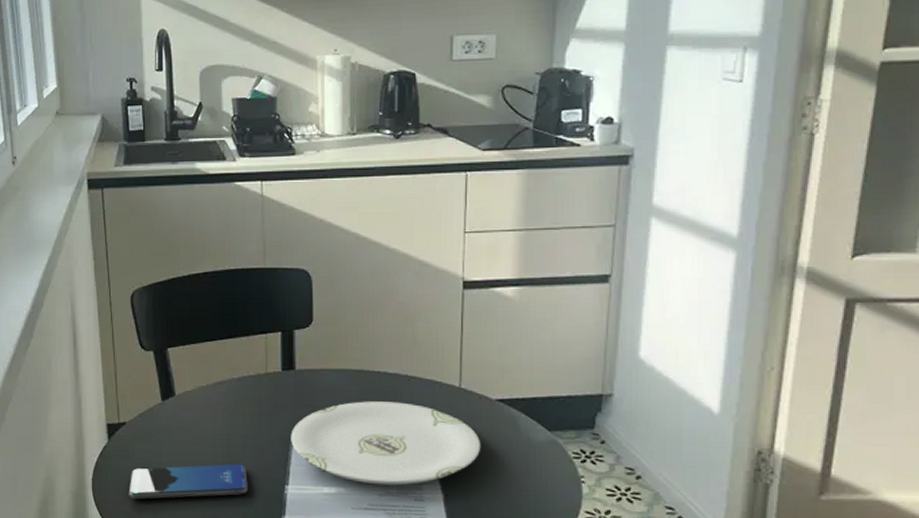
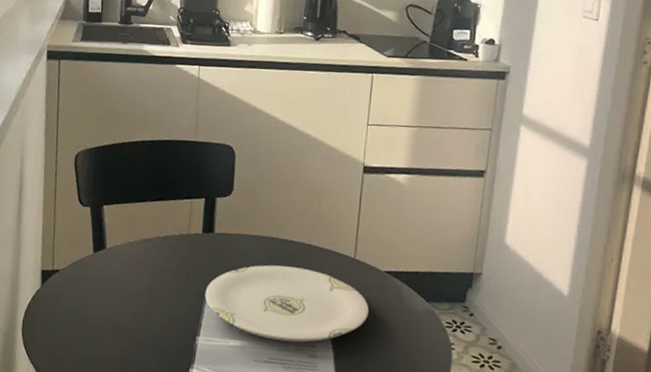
smartphone: present [128,464,248,499] -> none [55,312,164,343]

